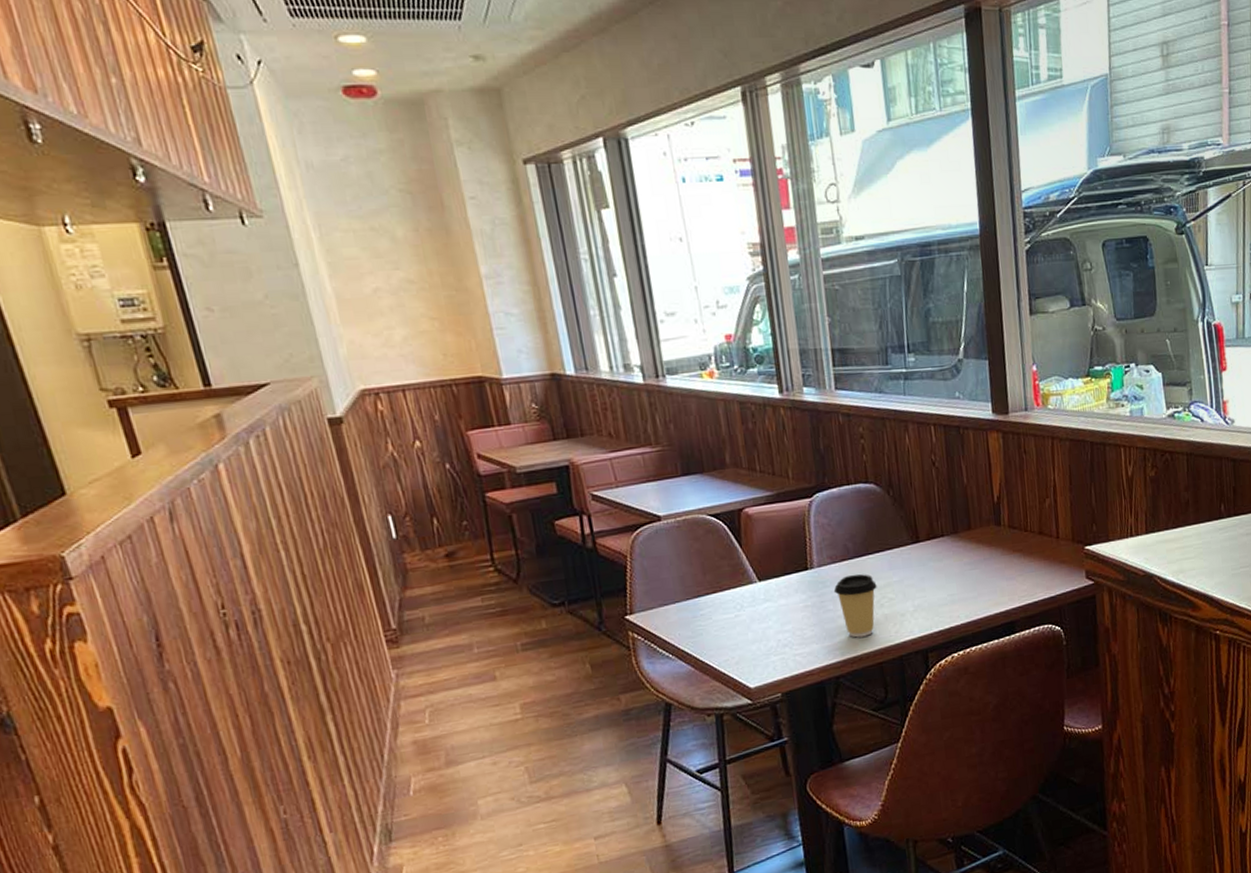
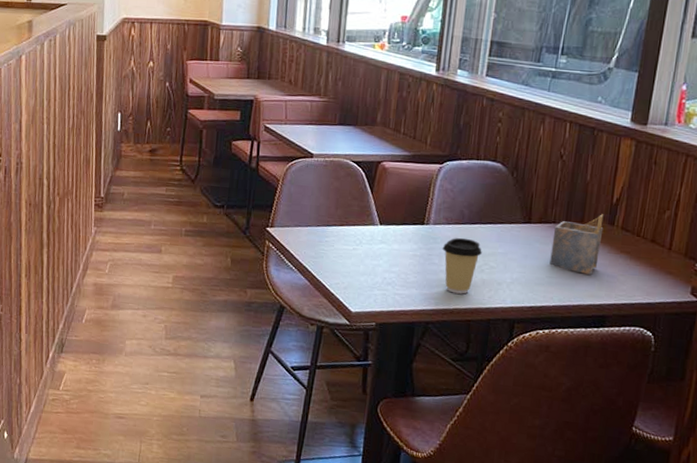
napkin holder: none [944,516,995,584] -> present [549,214,604,275]

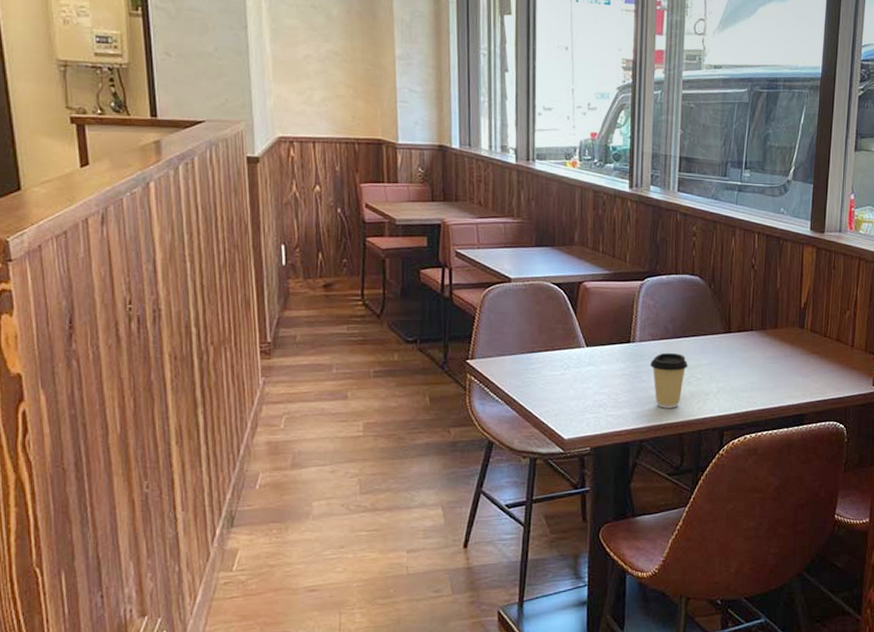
napkin holder: present [549,214,604,275] -> none [751,318,795,377]

